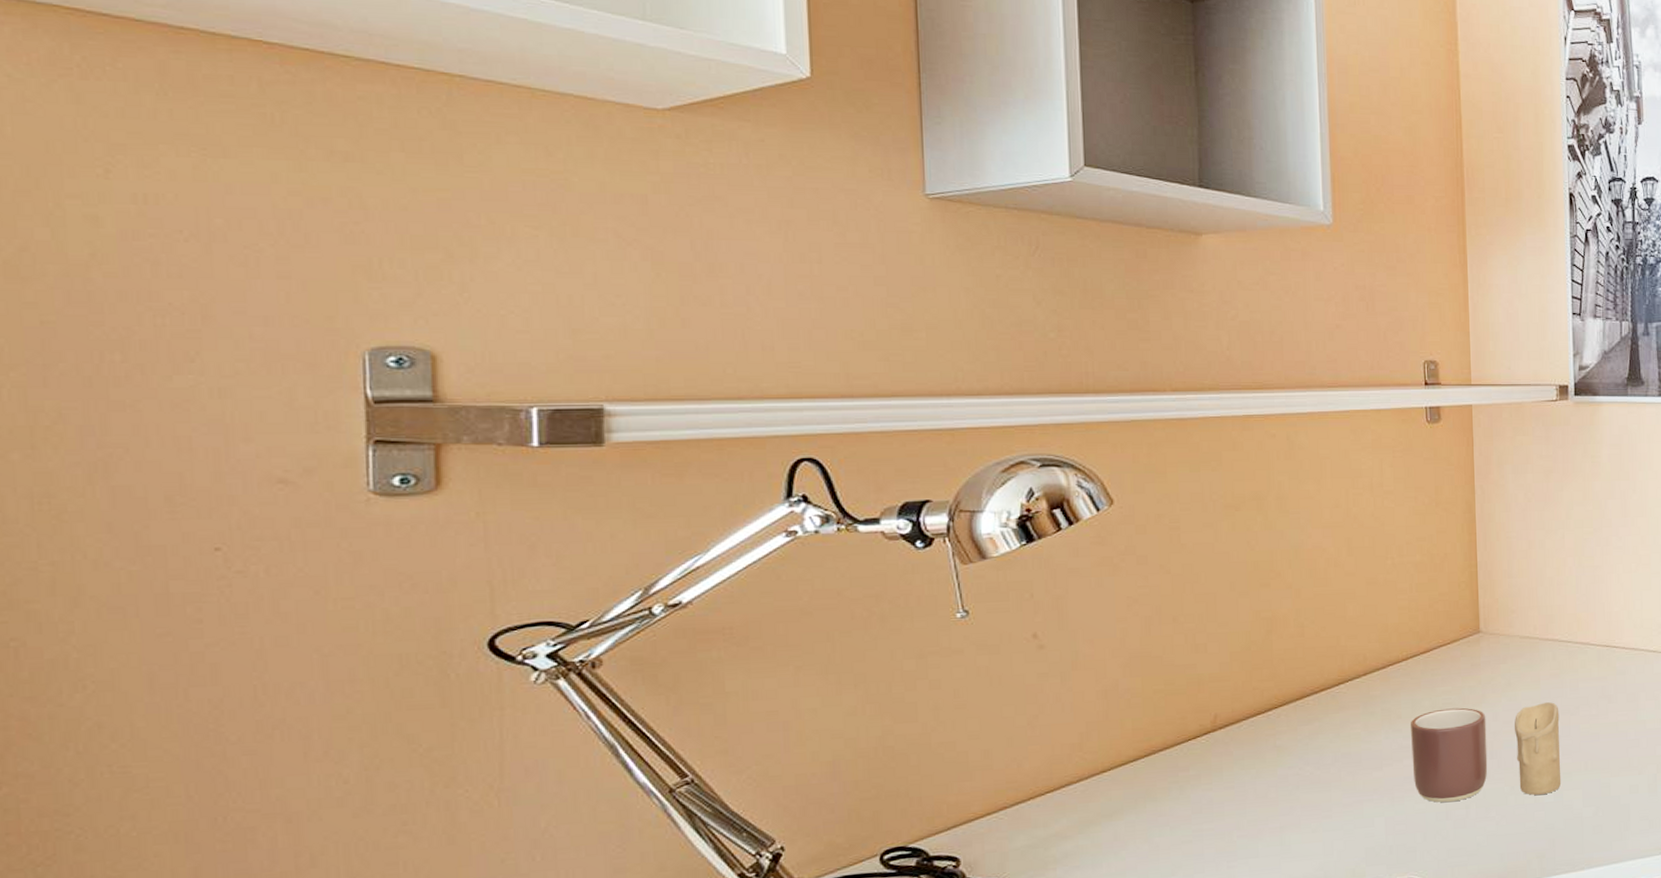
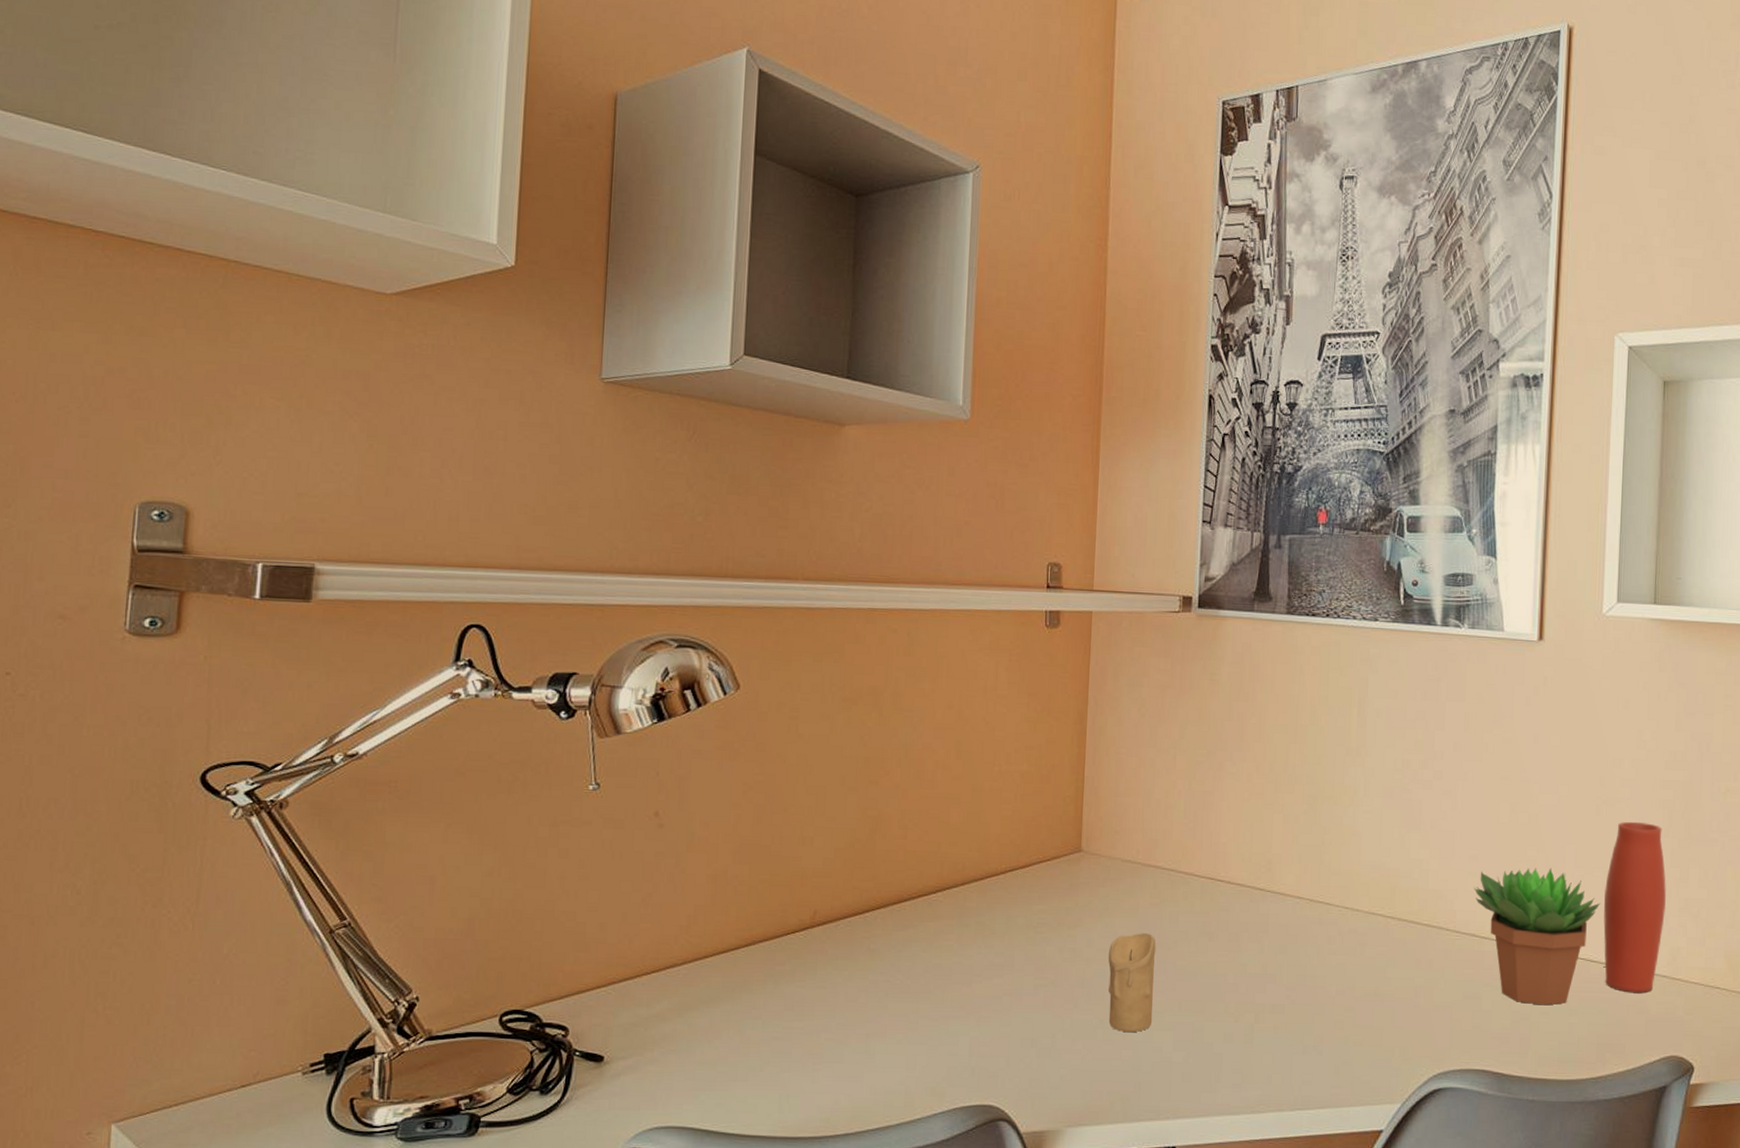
mug: present [1410,707,1488,803] -> none [1001,928,1080,1029]

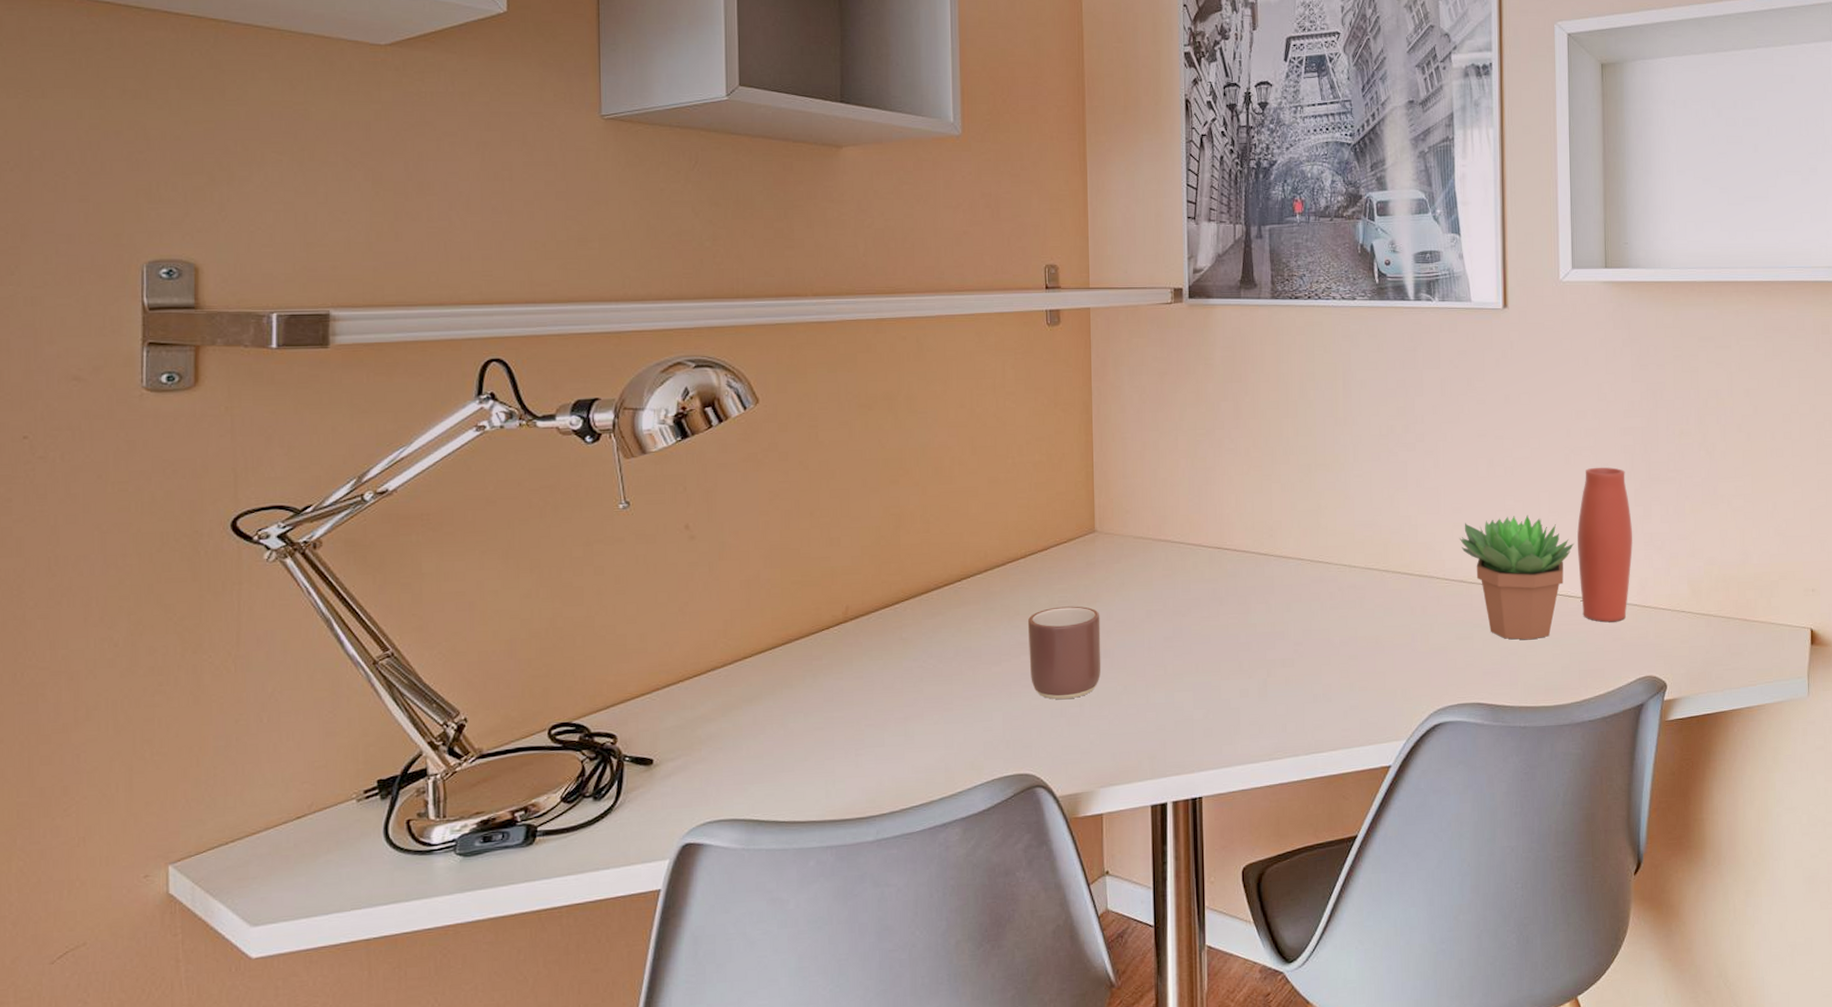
mug: none [1001,928,1080,1029] -> present [1027,606,1101,700]
candle: present [1108,933,1156,1033] -> none [1128,603,1172,696]

